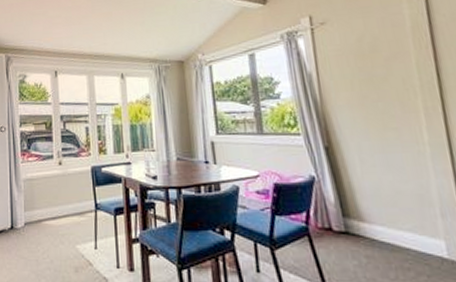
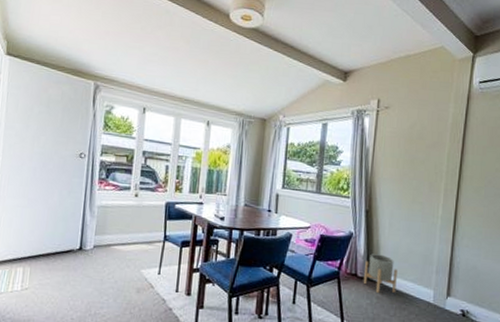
planter: none [339,200,391,250] -> present [363,254,397,293]

